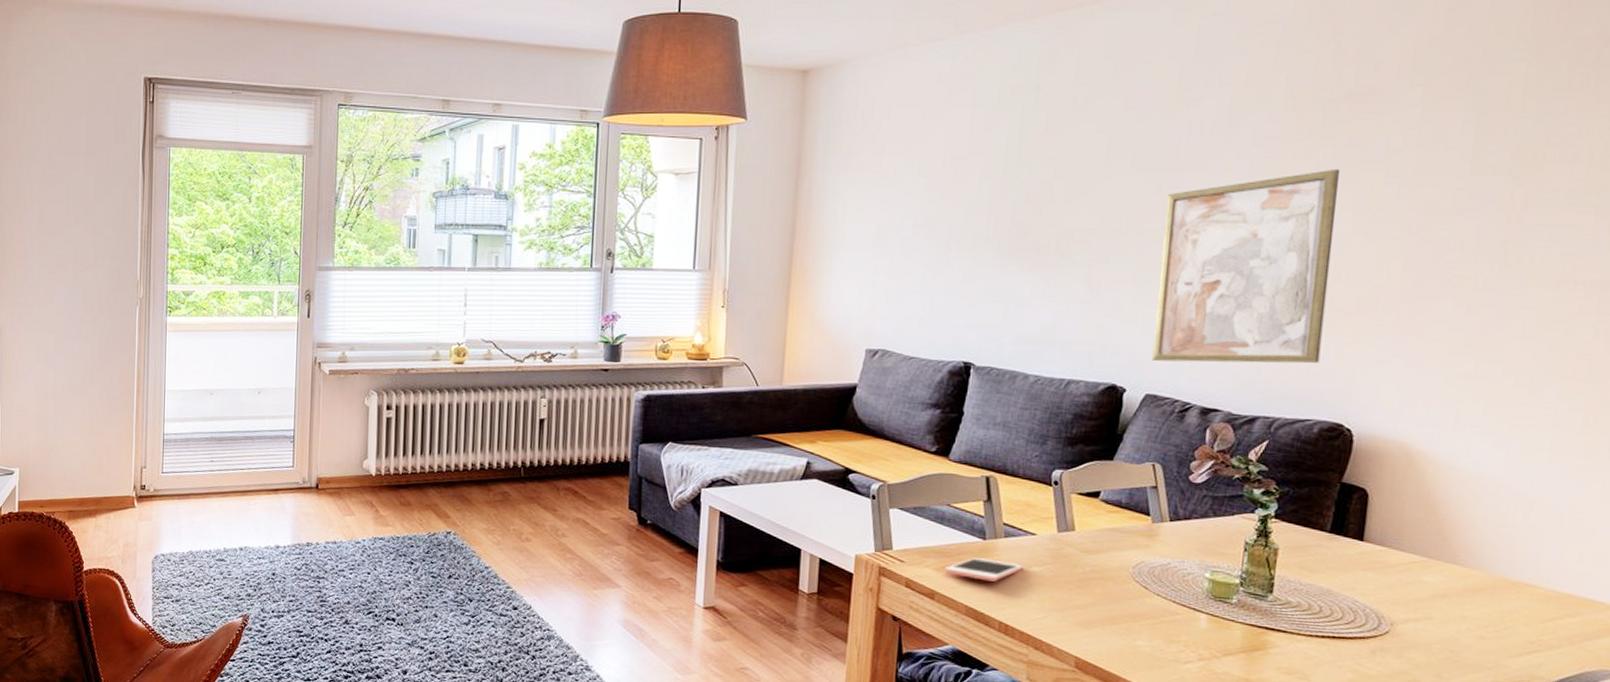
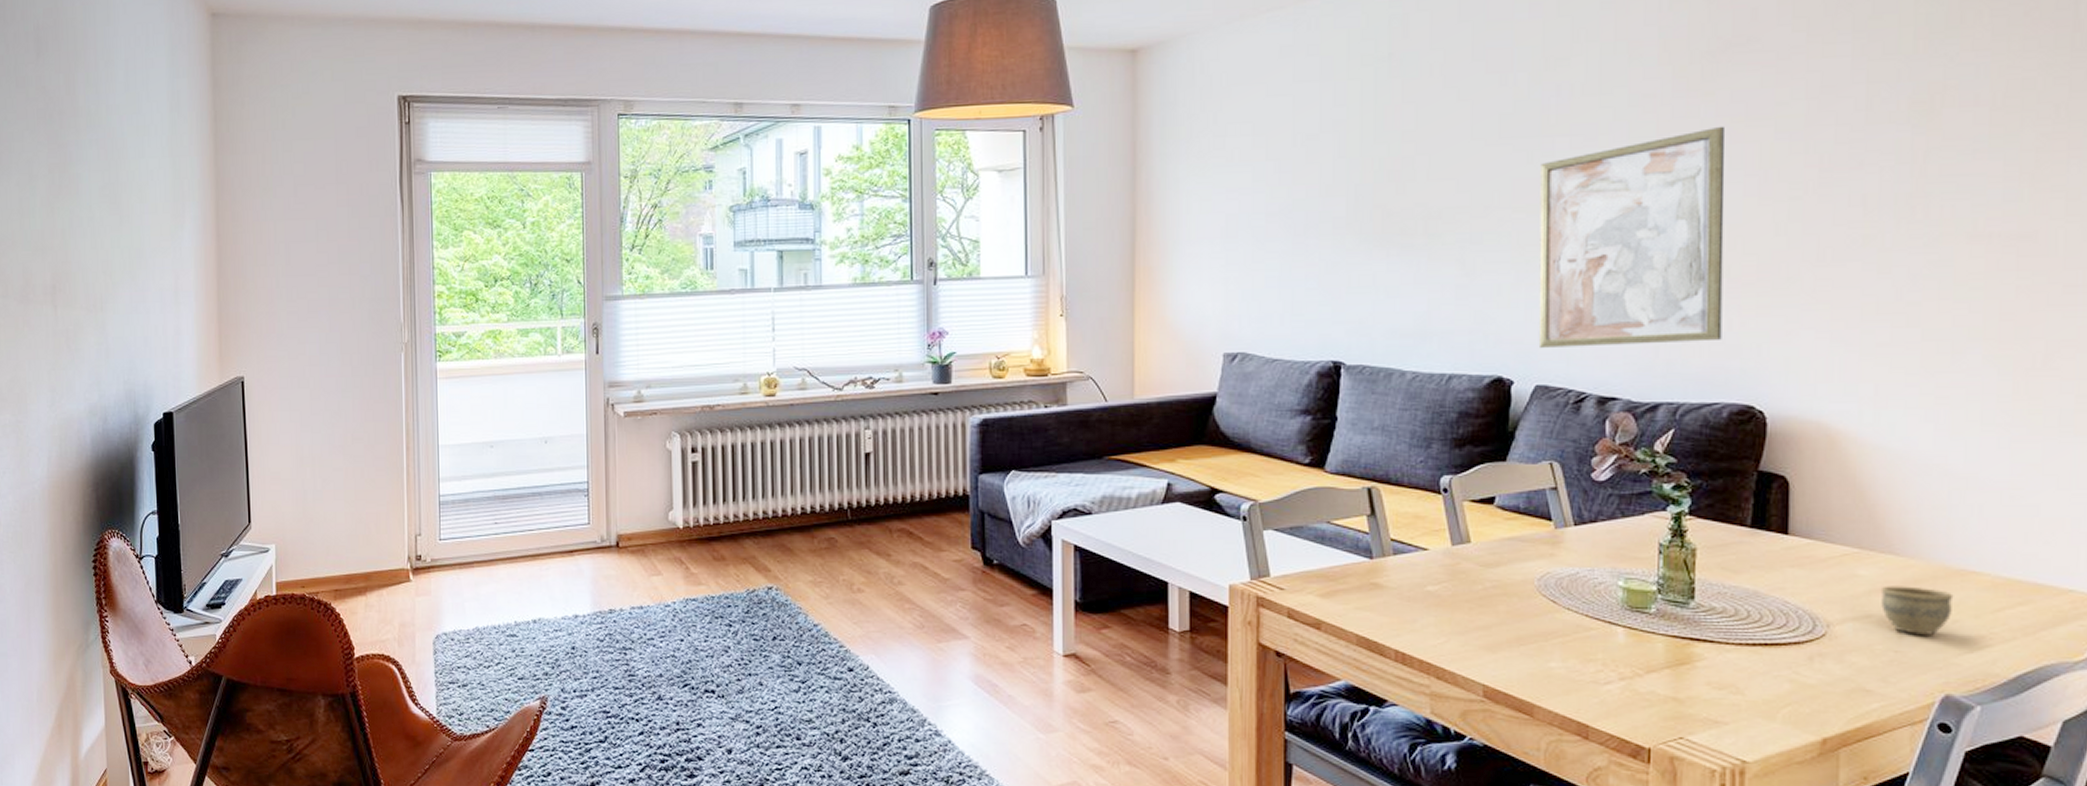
cell phone: present [944,558,1024,582] -> none [1329,580,1417,605]
cup: none [1442,592,1509,638] -> present [1881,586,1954,635]

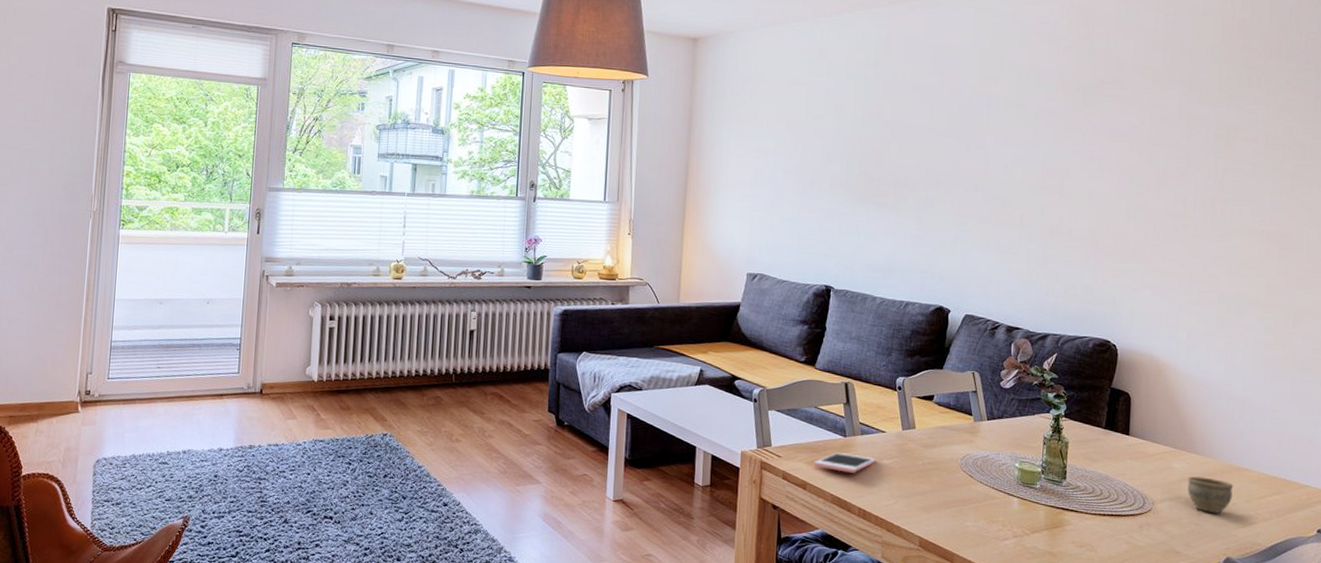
cell phone: none [1329,580,1417,605] -> present [814,452,877,473]
wall art: present [1538,126,1725,348] -> none [968,138,1097,292]

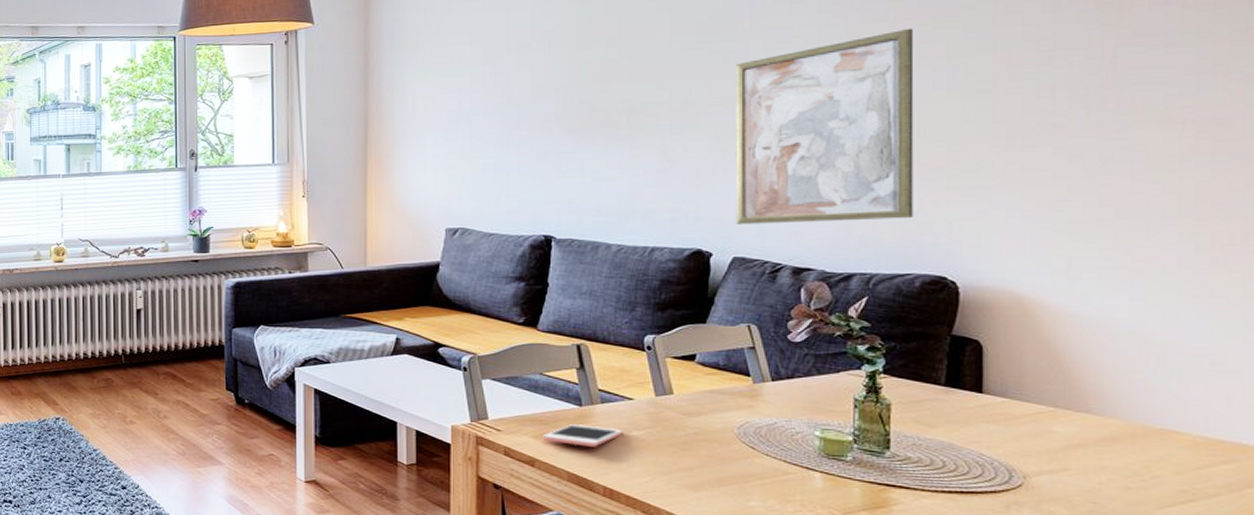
wall art: none [968,138,1097,292] -> present [735,28,914,224]
cup: present [1188,476,1234,513] -> none [1079,442,1154,488]

